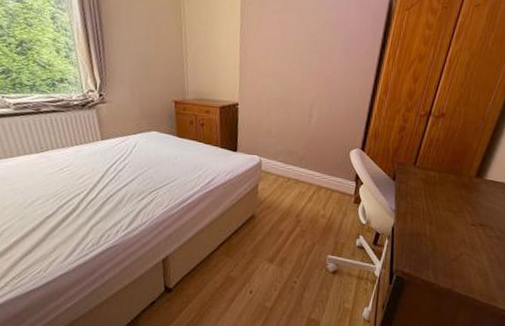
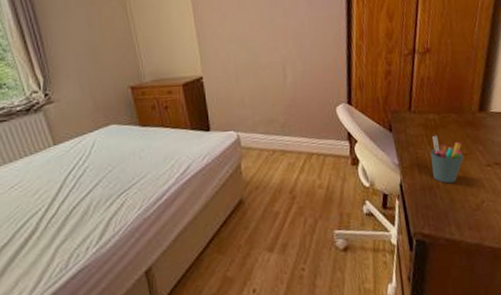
pen holder: none [423,190,455,235] -> present [430,135,464,184]

